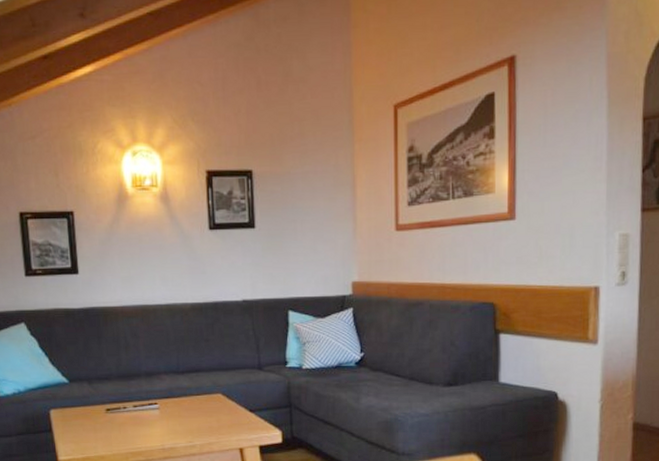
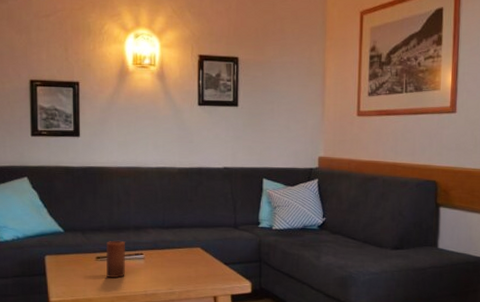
candle: none [115,389,139,432] -> present [105,240,125,278]

